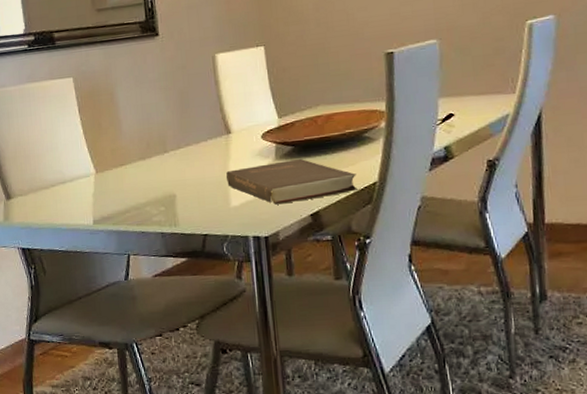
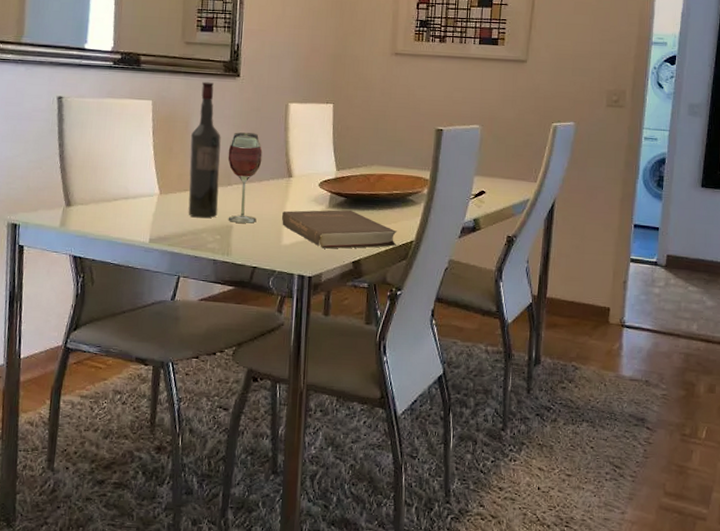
wine bottle: none [117,46,159,192] -> present [188,82,221,218]
wineglass: none [158,92,200,191] -> present [227,132,263,223]

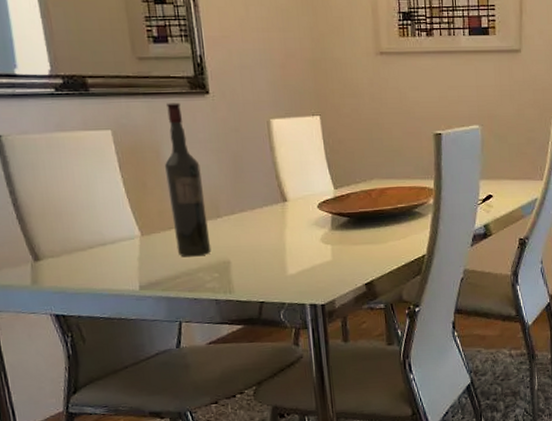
wineglass: present [227,132,263,223] -> none [210,157,256,257]
book: present [282,209,397,249] -> none [283,229,408,274]

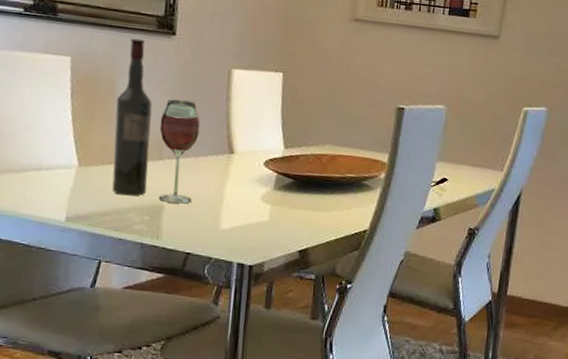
wineglass: none [210,157,256,257] -> present [158,99,200,204]

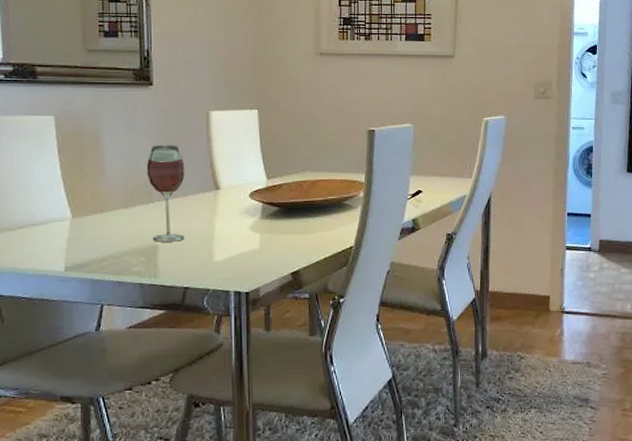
wine bottle: present [111,38,152,196] -> none [102,92,140,240]

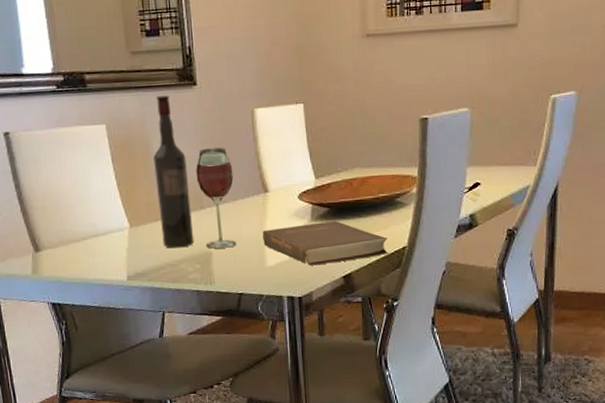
wine bottle: none [102,92,140,240] -> present [152,95,195,248]
book: none [212,219,335,262] -> present [263,220,388,266]

